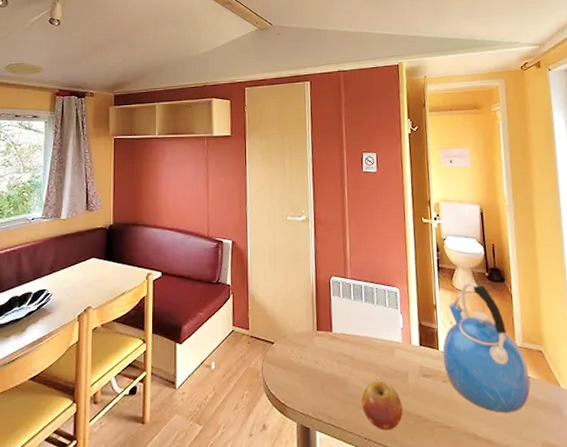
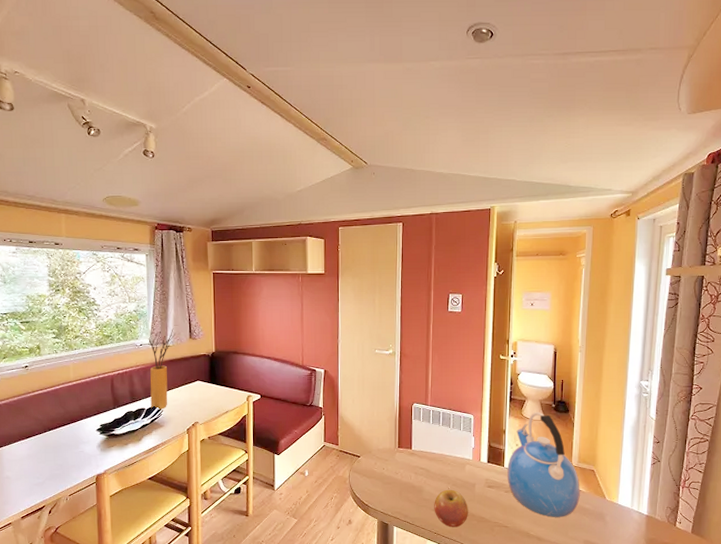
vase: none [39,199,72,295] -> present [148,328,176,411]

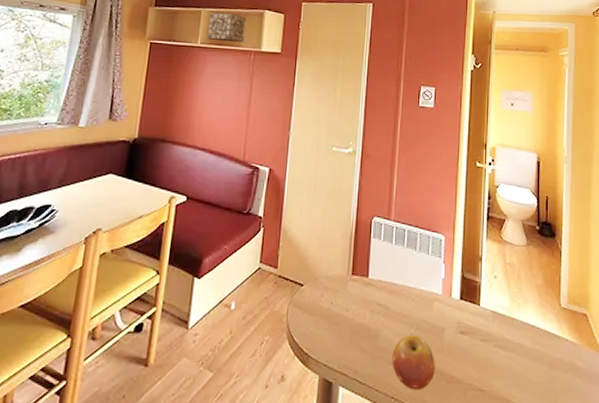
vase: present [148,328,176,411] -> none [42,105,93,211]
decorative box: none [259,243,292,267] -> present [207,13,246,43]
kettle: present [507,411,580,517] -> none [484,234,571,379]

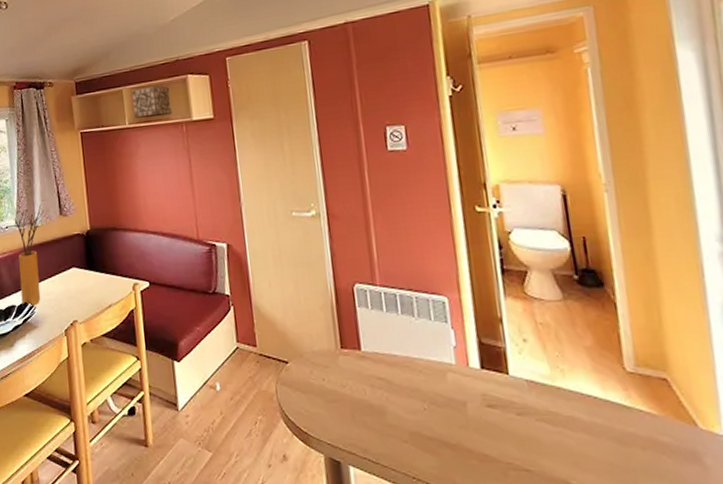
vase: none [42,105,93,211] -> present [14,204,45,308]
fruit: present [392,335,435,390] -> none [405,410,463,470]

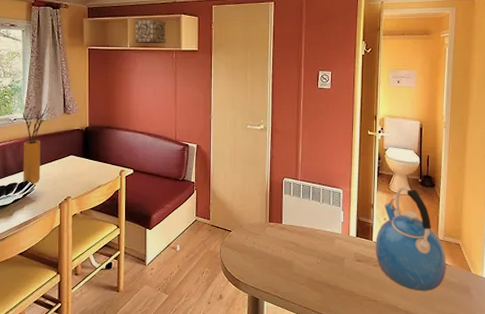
kettle: none [514,287,650,457] -> present [376,186,446,291]

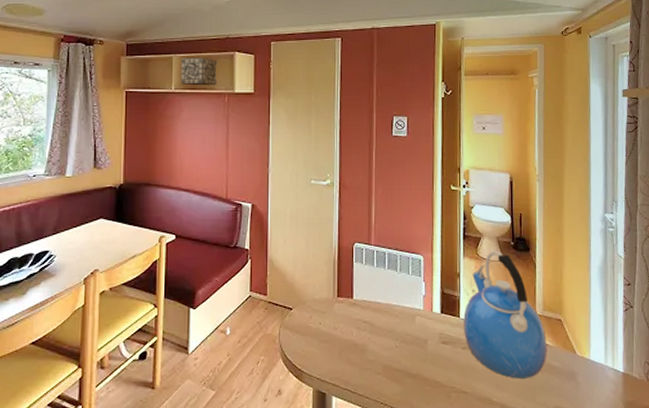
vase: present [22,103,51,185] -> none [41,156,78,256]

